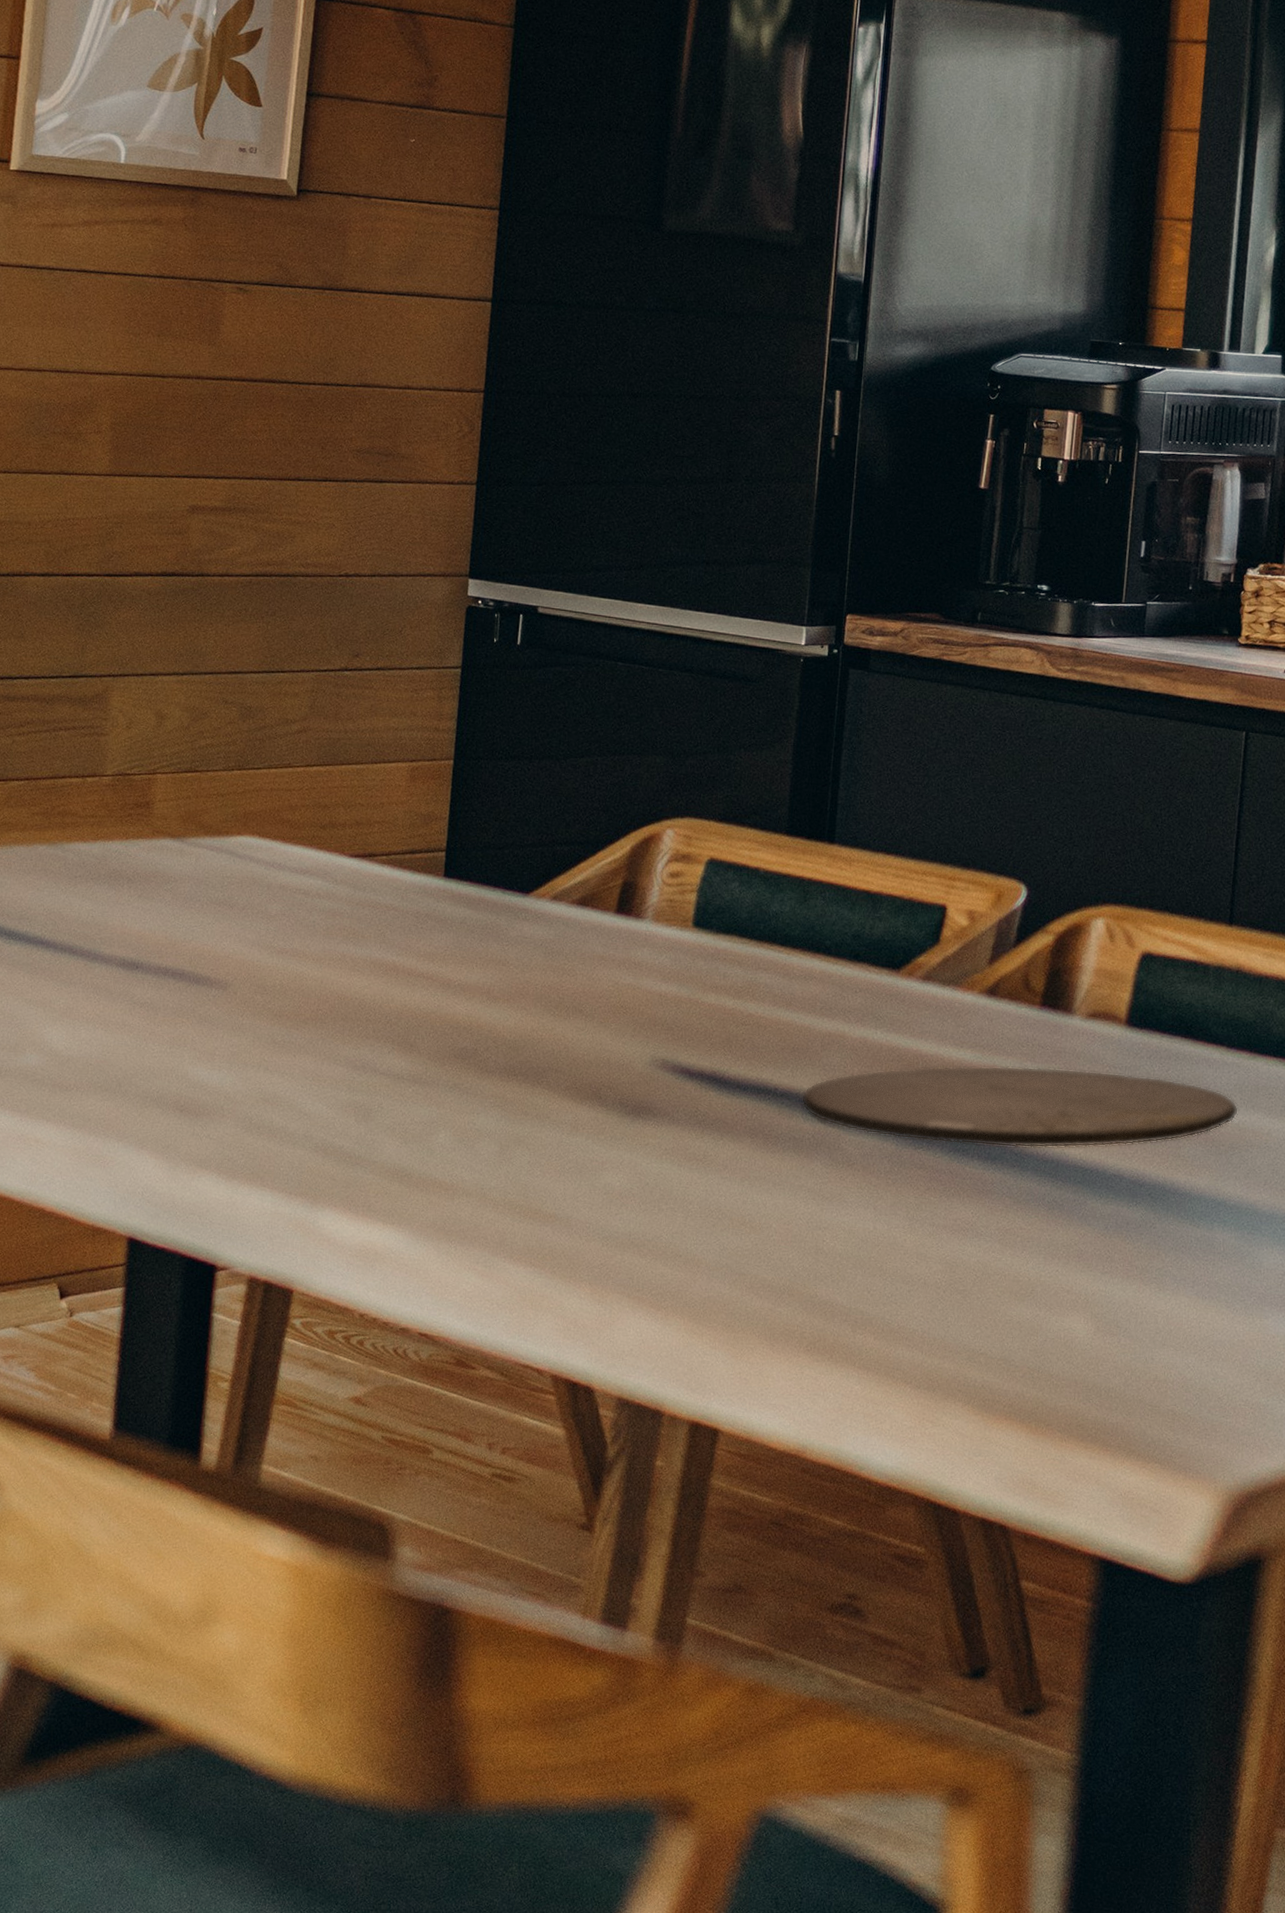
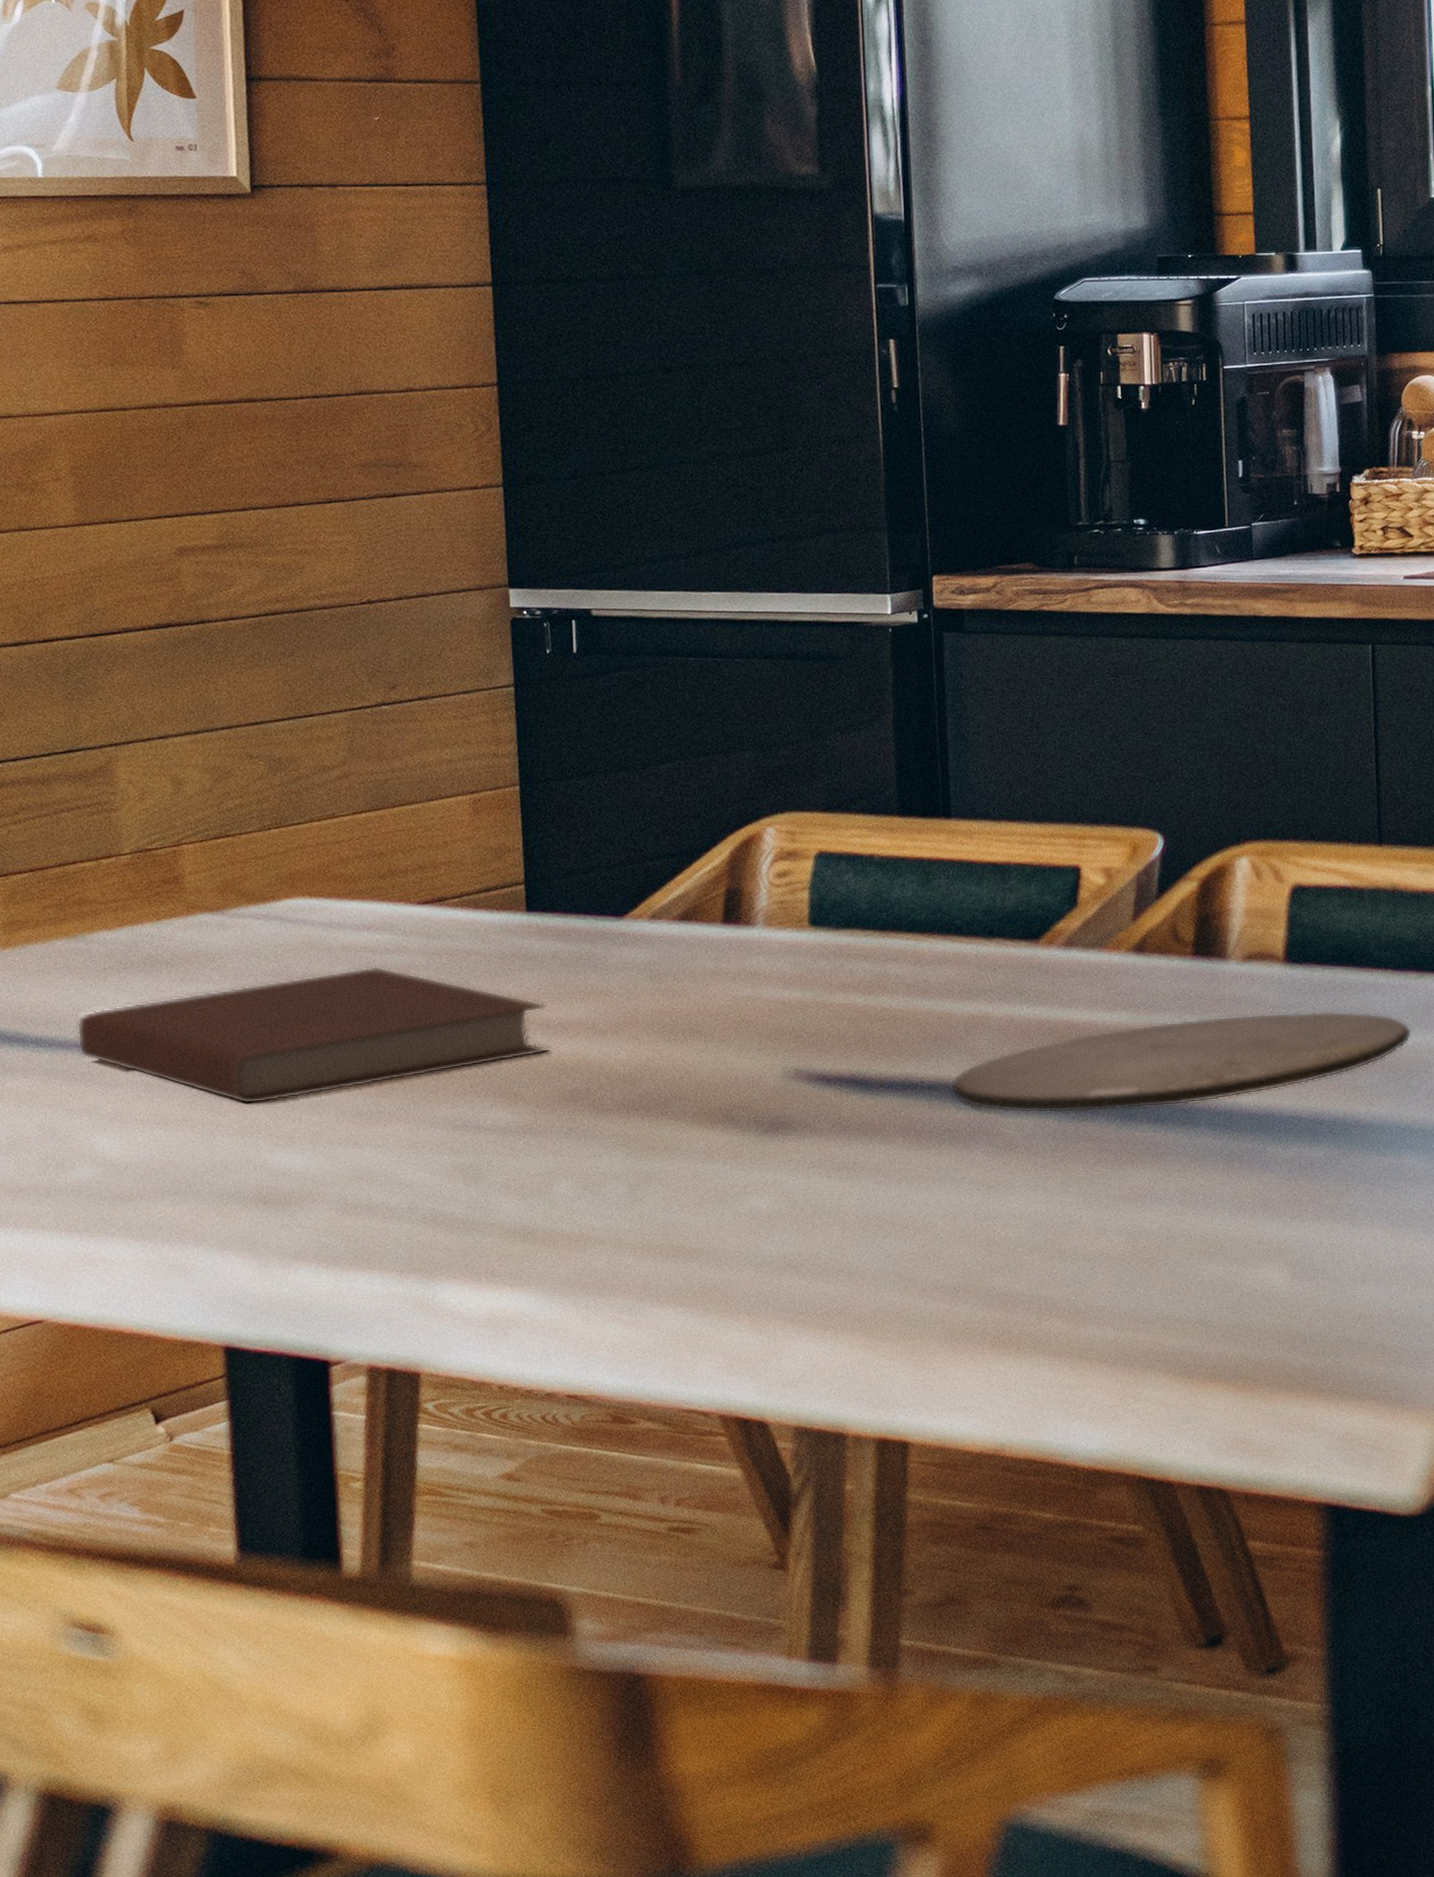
notebook: none [43,908,450,1020] -> present [76,966,549,1105]

